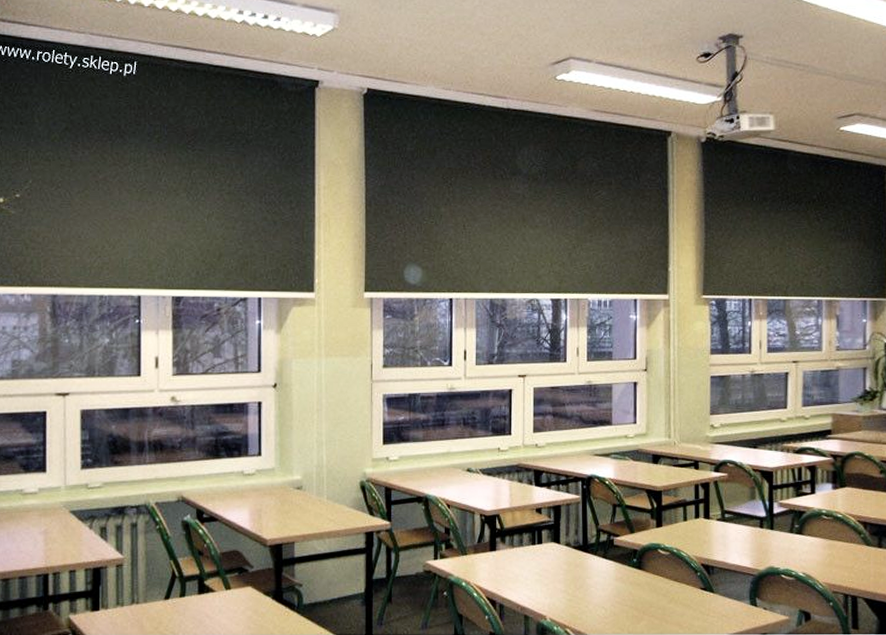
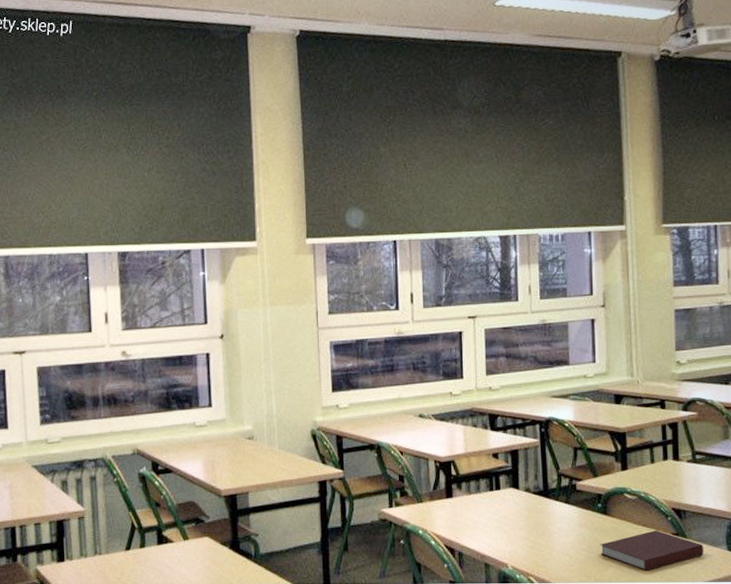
notebook: none [633,585,729,623] -> present [600,530,704,571]

